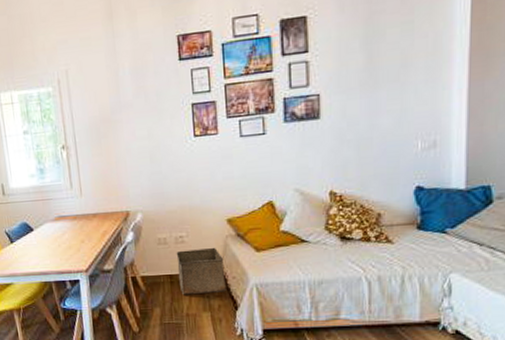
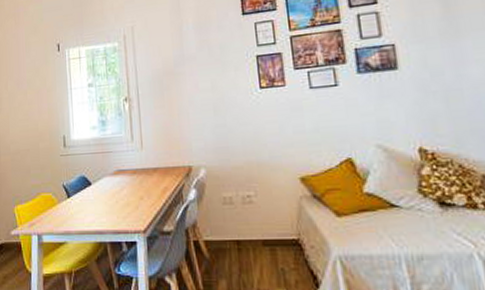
storage bin: present [176,247,226,295] -> none [244,209,304,266]

